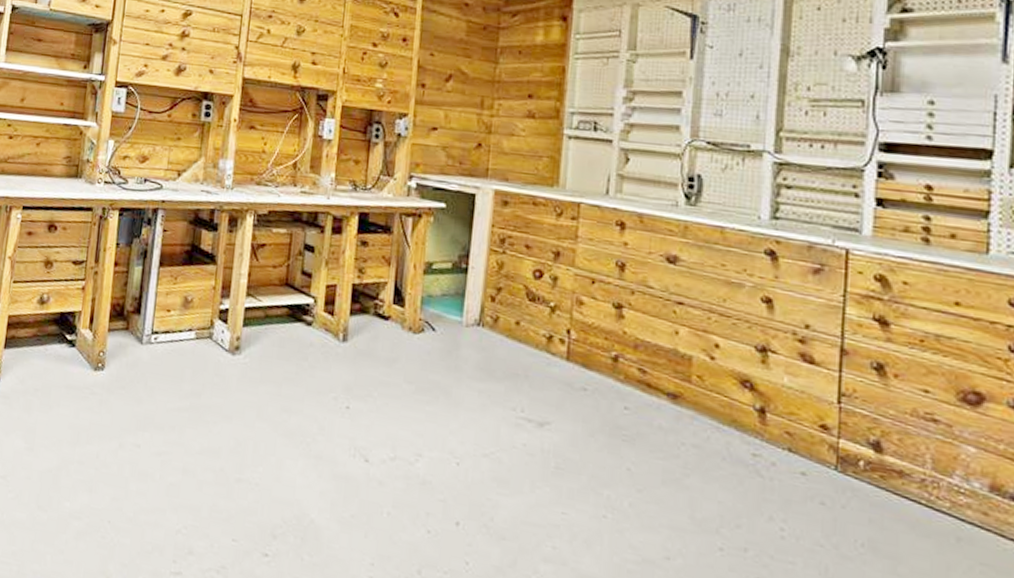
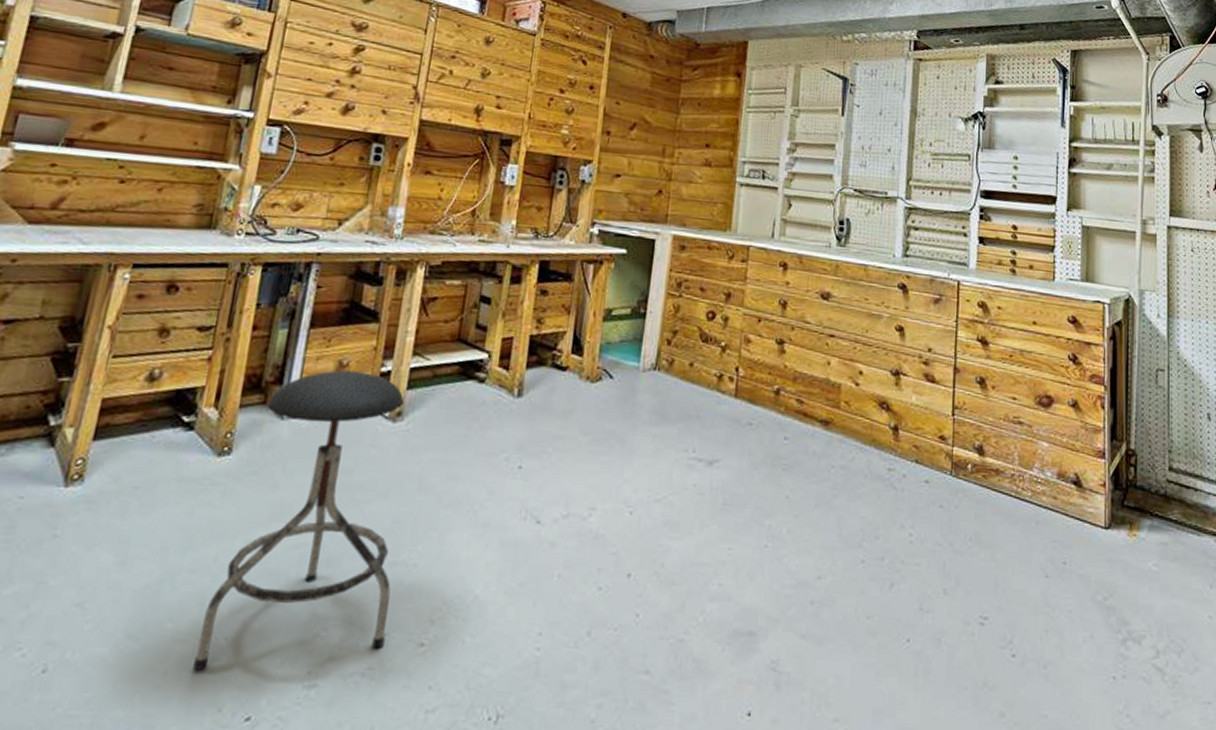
stool: none [85,305,241,552] -> present [192,370,405,670]

